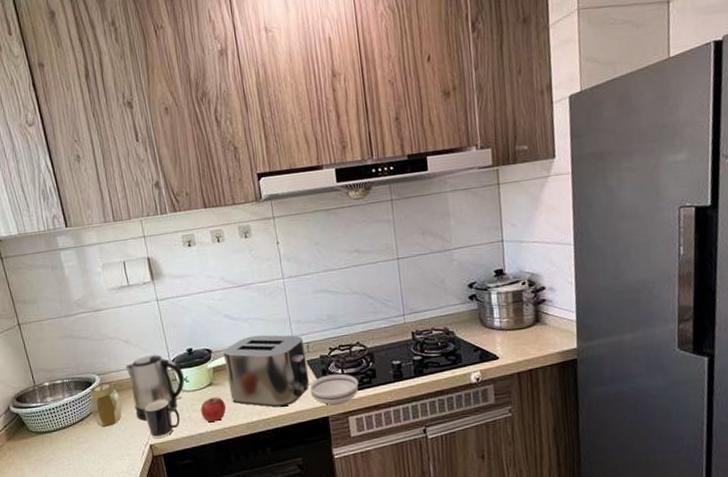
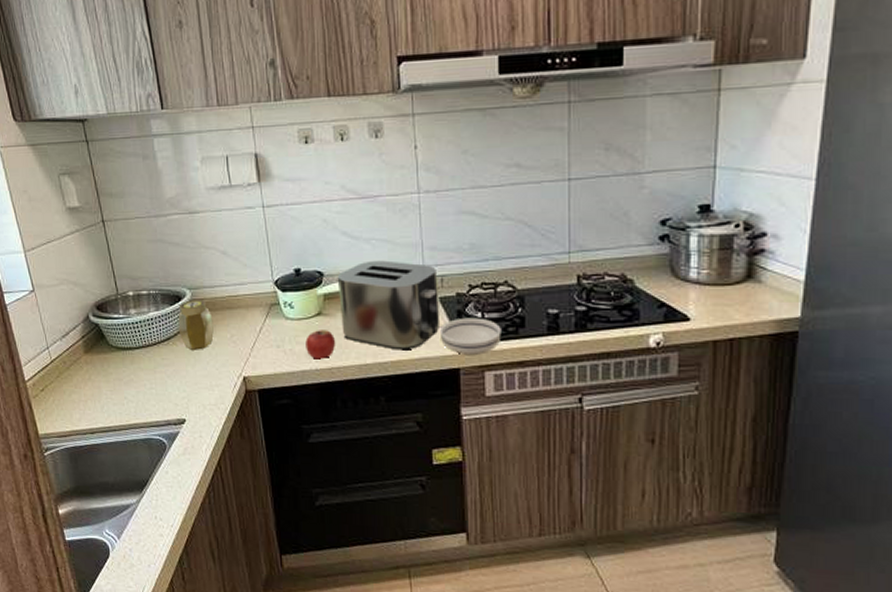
kettle: present [125,354,185,421] -> none [221,272,289,348]
mug: present [143,399,180,439] -> none [238,325,280,371]

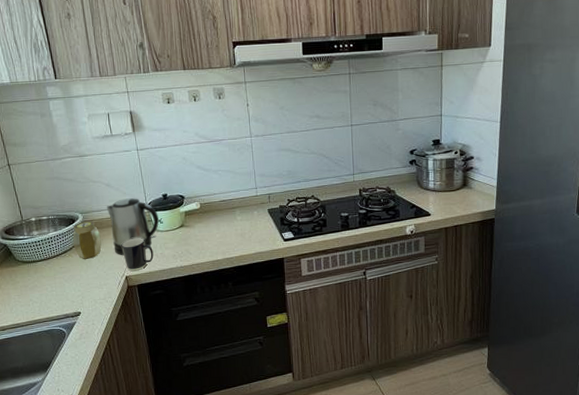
kettle: none [221,272,289,348] -> present [106,198,159,255]
mug: none [238,325,280,371] -> present [121,237,154,272]
apple: present [305,330,336,360] -> none [172,237,195,259]
toaster: present [337,260,441,352] -> none [194,185,269,249]
bowl: present [439,317,502,356] -> none [268,222,311,249]

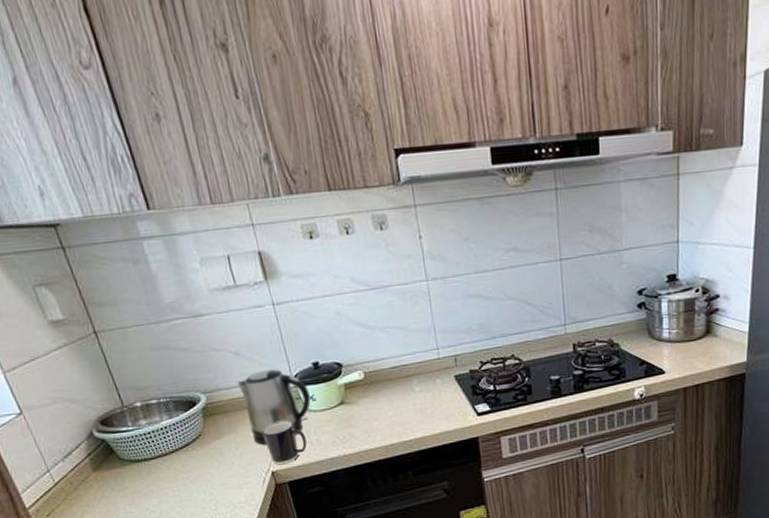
jar: present [72,220,102,259] -> none [194,401,236,453]

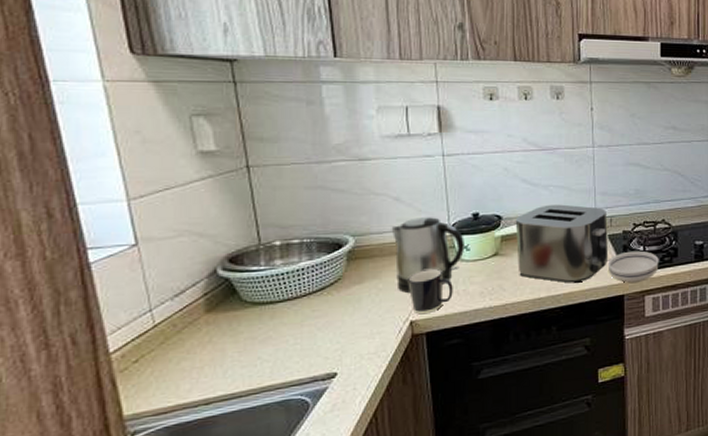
toaster: none [356,346,458,429] -> present [515,204,609,284]
bowl: none [457,390,513,426] -> present [607,250,659,284]

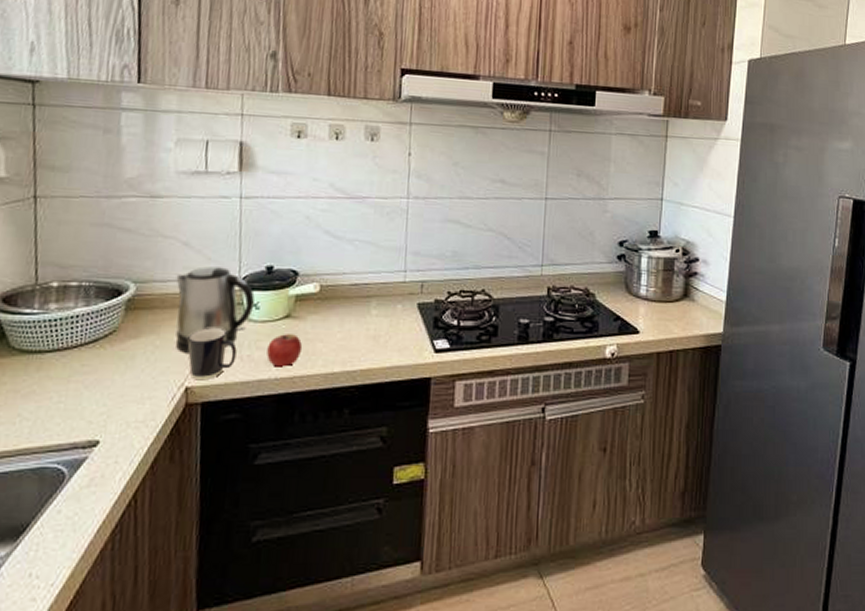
apple: none [480,269,512,298] -> present [267,334,303,367]
toaster: present [515,204,609,284] -> none [311,262,418,360]
bowl: present [607,250,659,284] -> none [414,325,475,365]

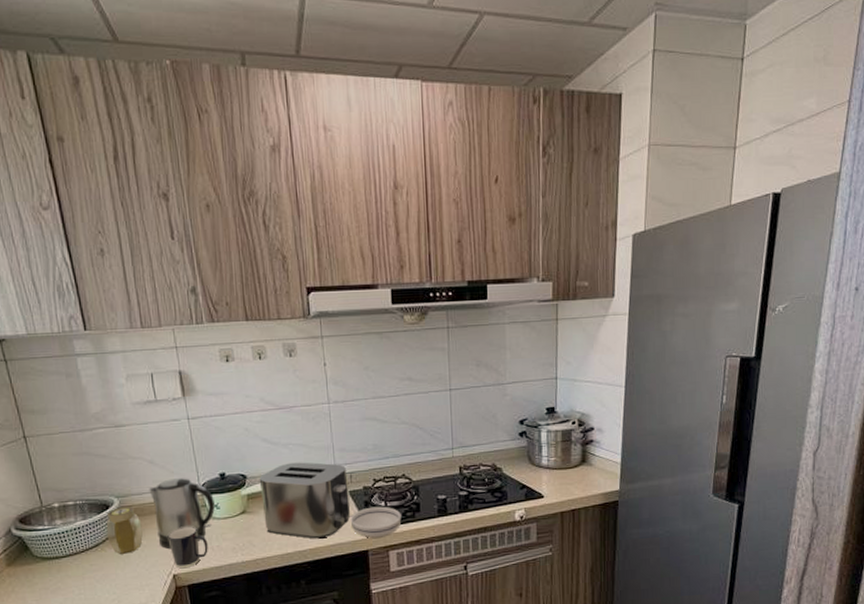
jar: none [111,294,159,355] -> present [106,505,143,554]
apple: present [267,334,303,367] -> none [232,526,260,553]
toaster: none [311,262,418,360] -> present [259,462,351,540]
bowl: none [414,325,475,365] -> present [350,506,402,539]

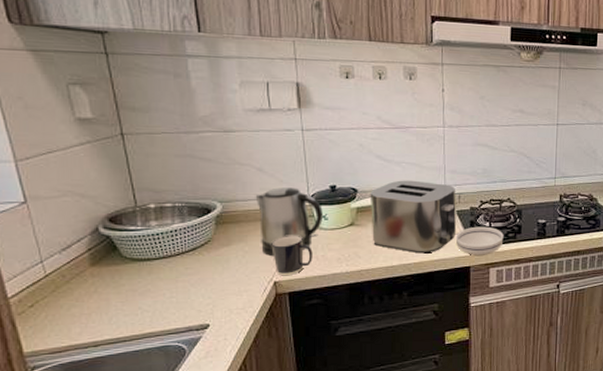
jar: present [106,505,143,554] -> none [206,211,245,259]

